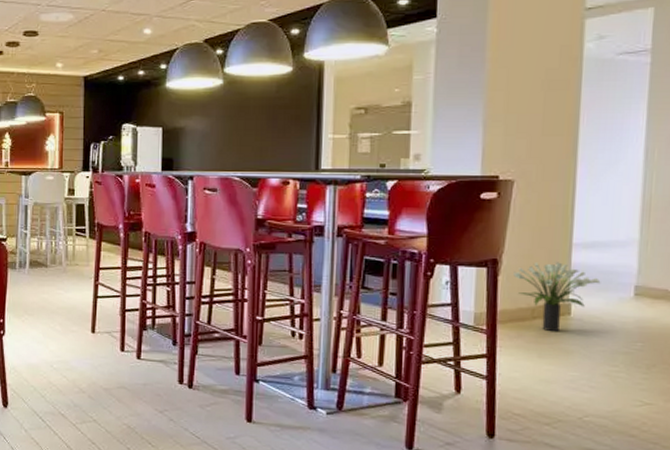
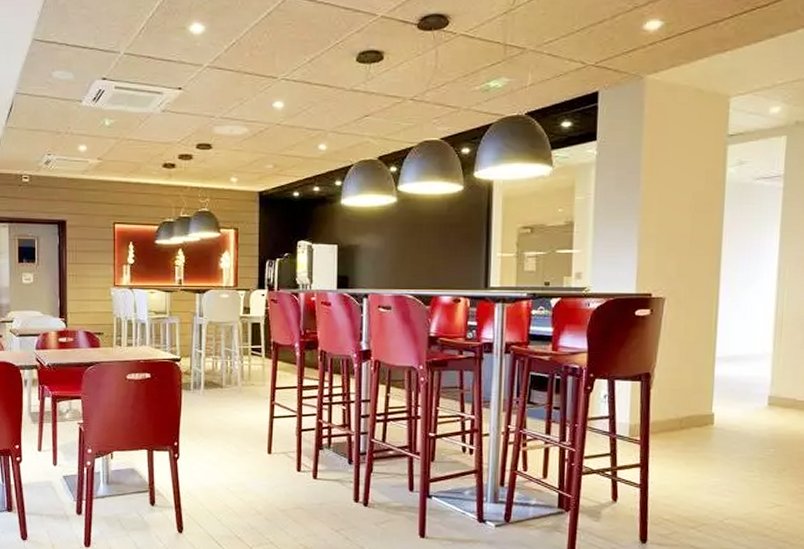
potted plant: present [513,262,601,333] -> none [664,375,740,441]

